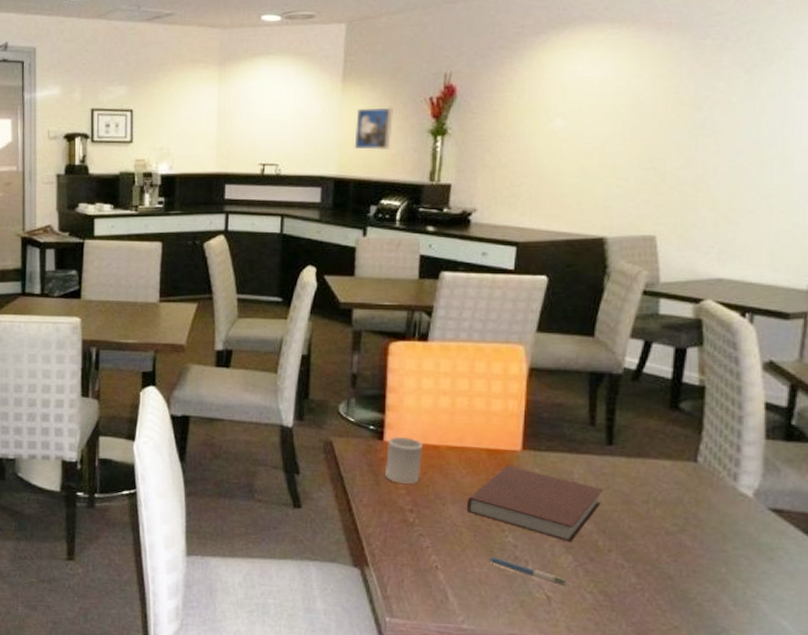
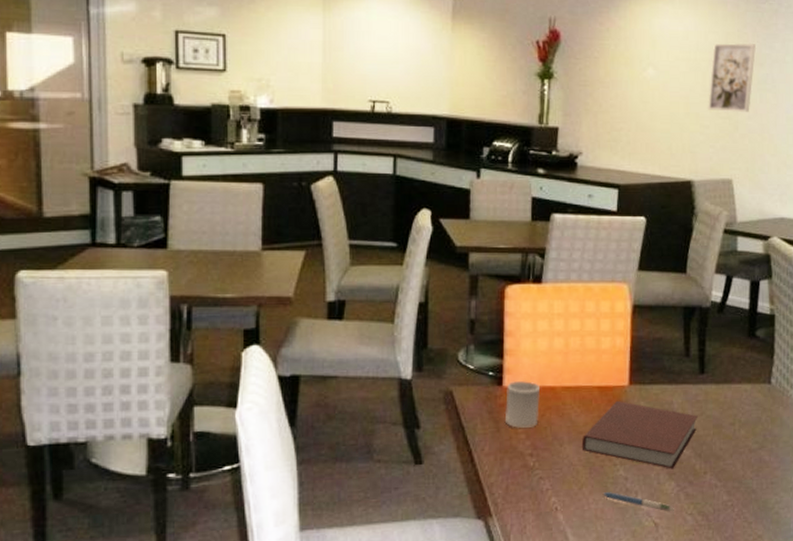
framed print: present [354,107,393,151] -> none [465,47,502,92]
wall art: none [626,84,693,163] -> present [707,42,757,113]

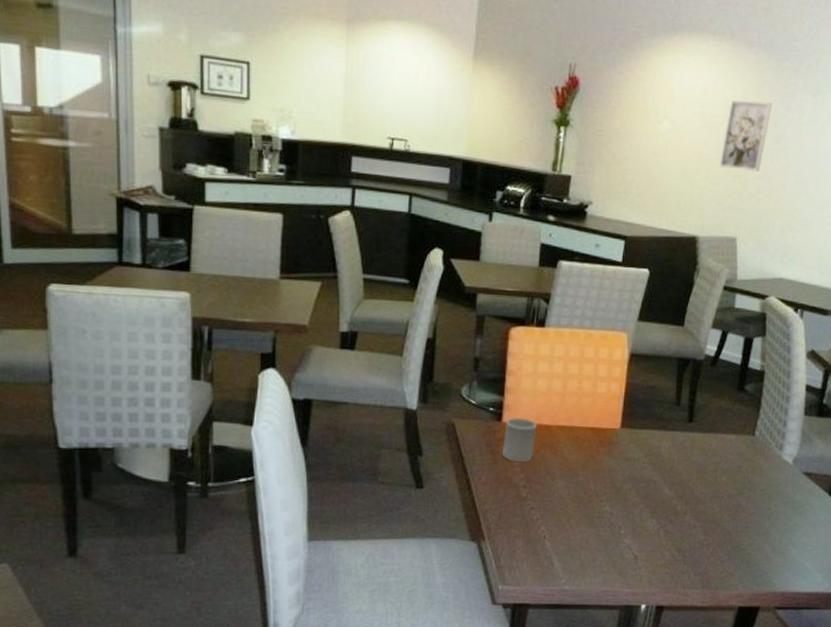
notebook: present [581,400,698,469] -> none [572,442,683,508]
pen: present [602,492,674,512] -> none [588,525,654,547]

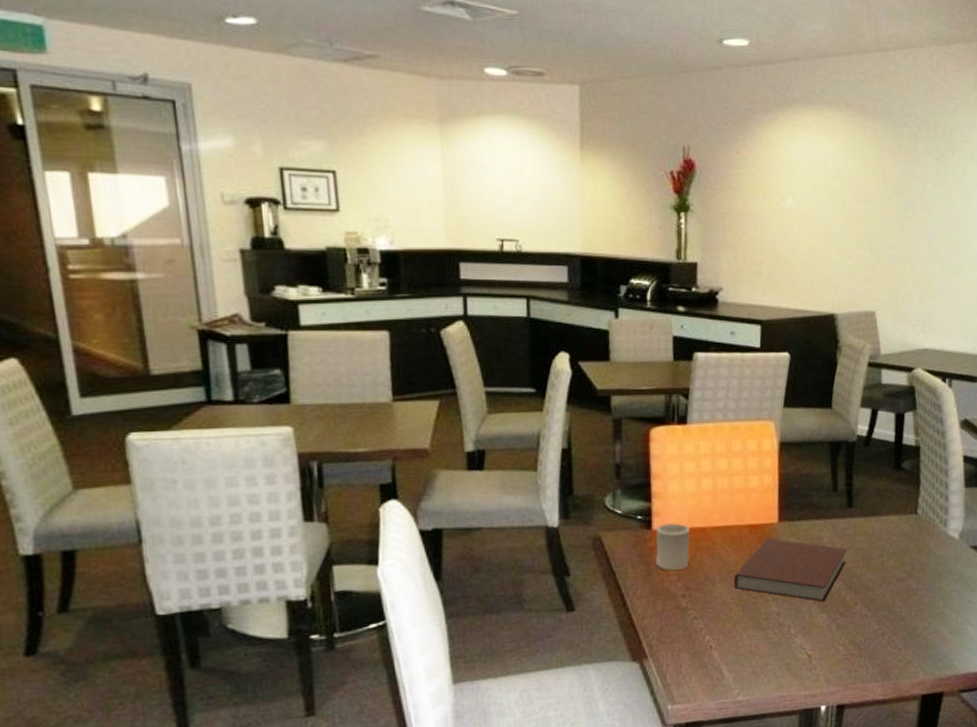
notebook: none [572,442,683,508] -> present [733,538,847,602]
wall art: present [718,99,773,172] -> none [848,169,897,243]

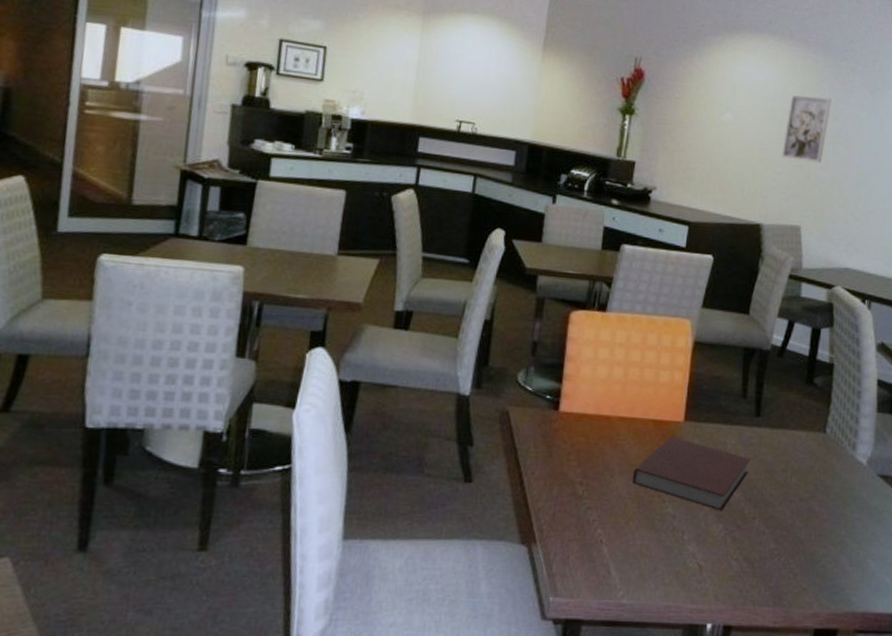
cup: present [655,523,690,570] -> none [558,407,595,455]
wall art: none [848,169,897,243] -> present [780,94,833,163]

